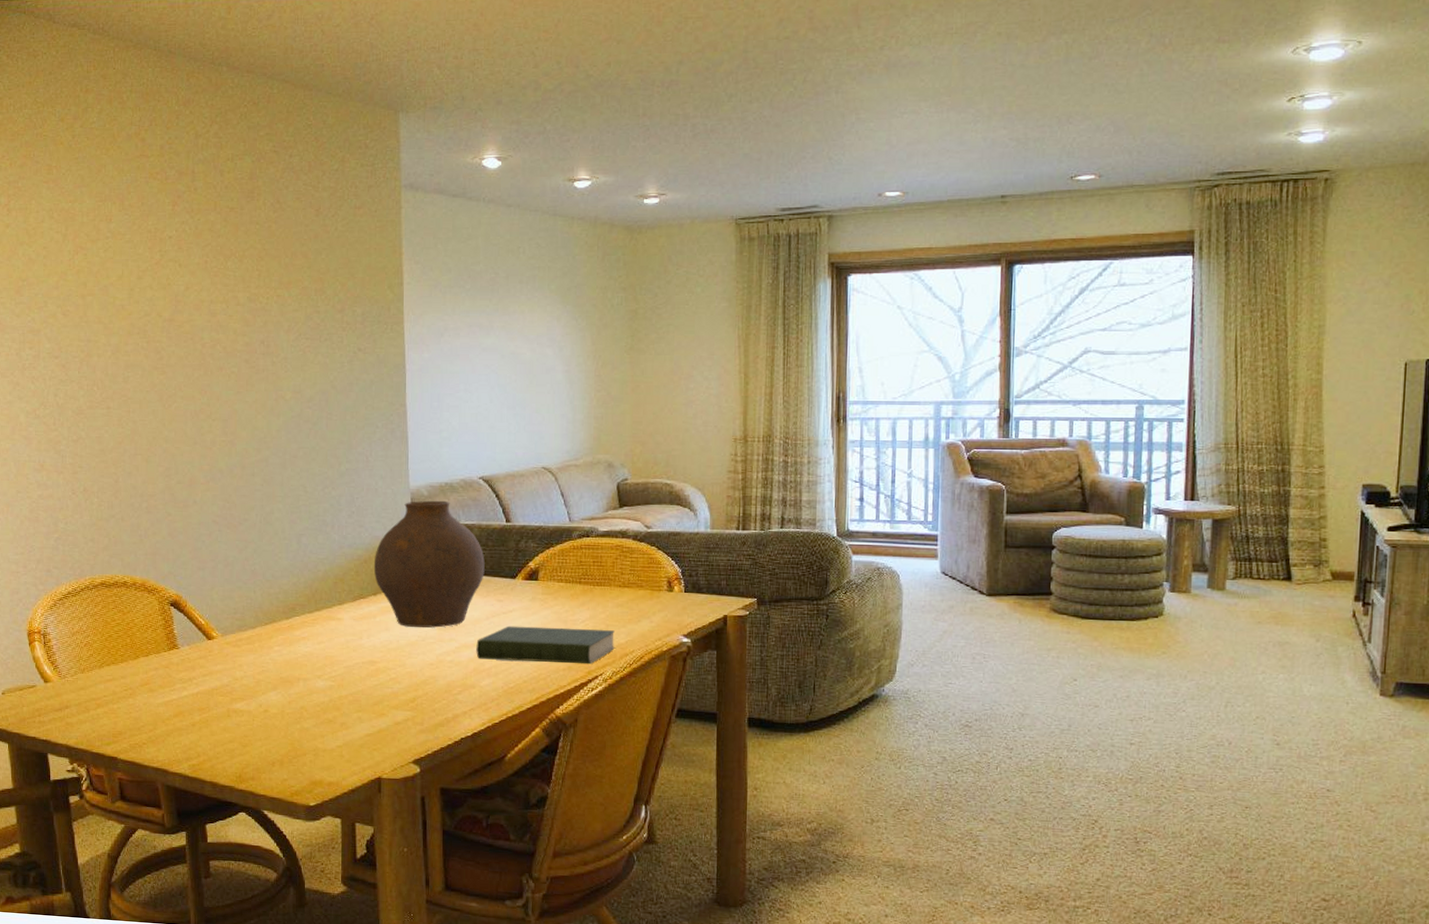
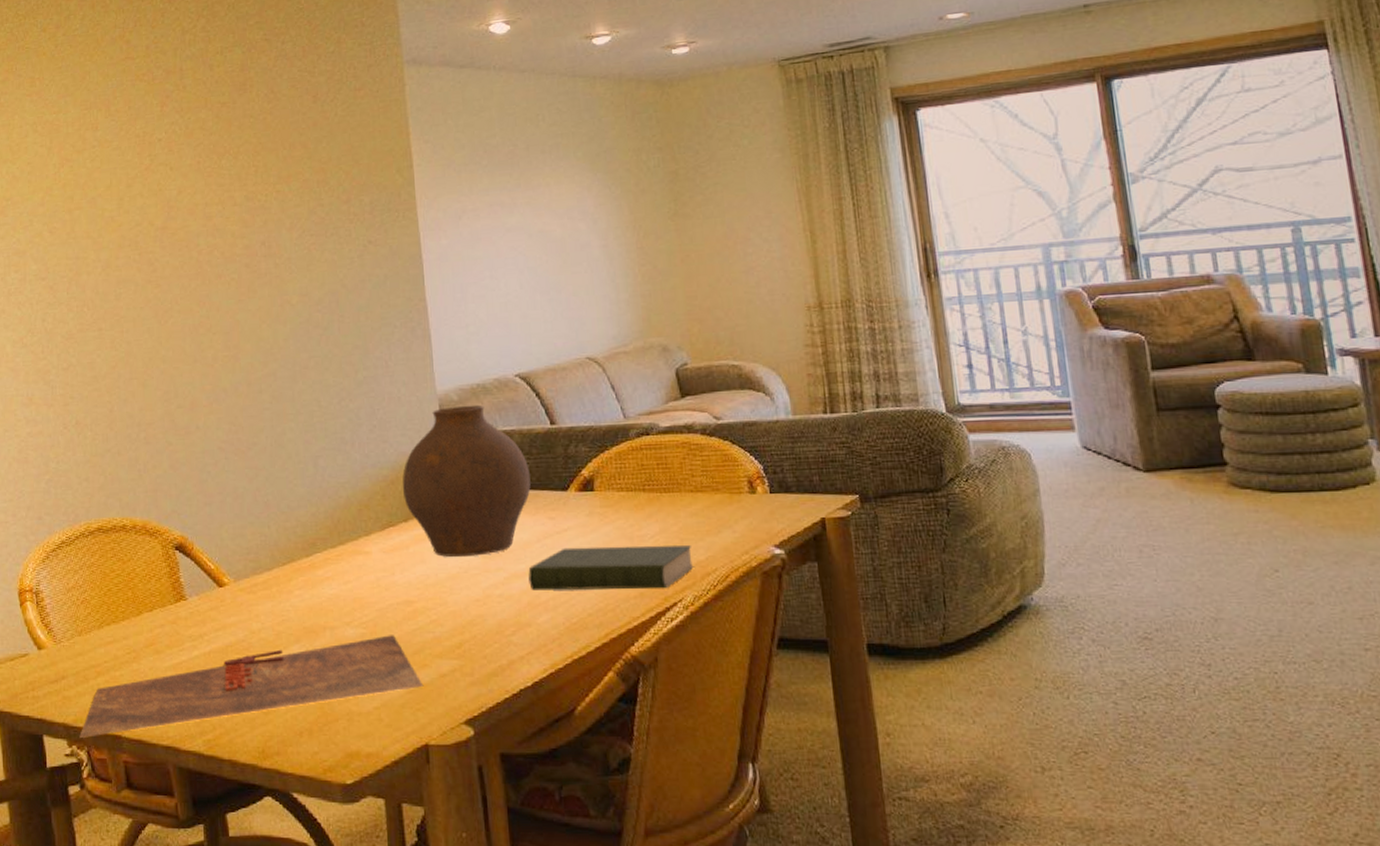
placemat: none [80,688,381,758] -> present [79,635,424,738]

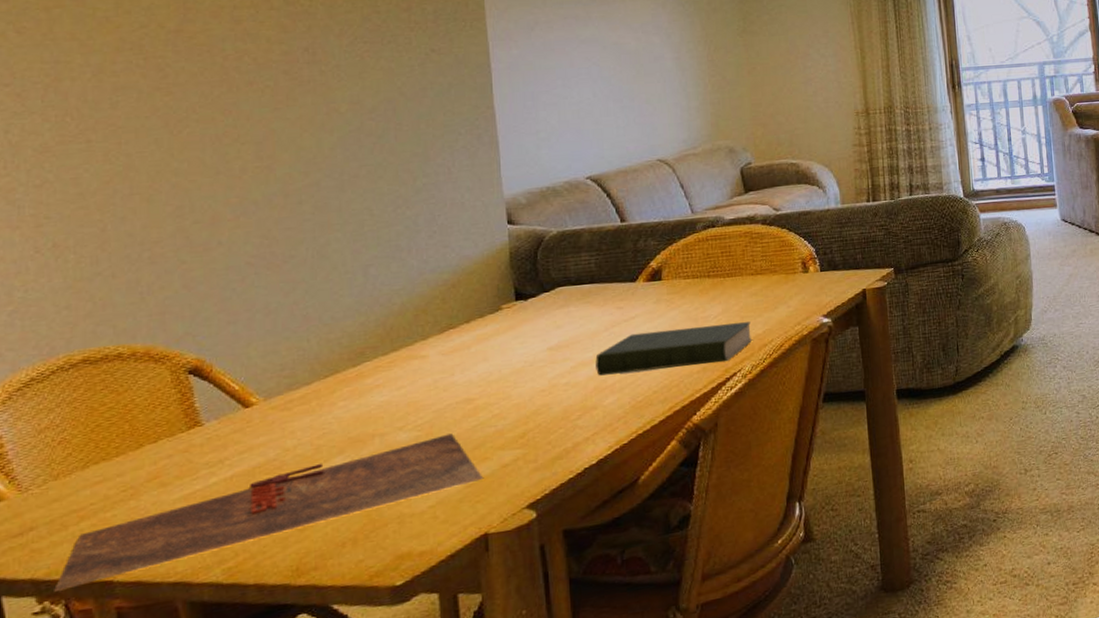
vase: present [402,404,531,558] -> none [464,206,600,353]

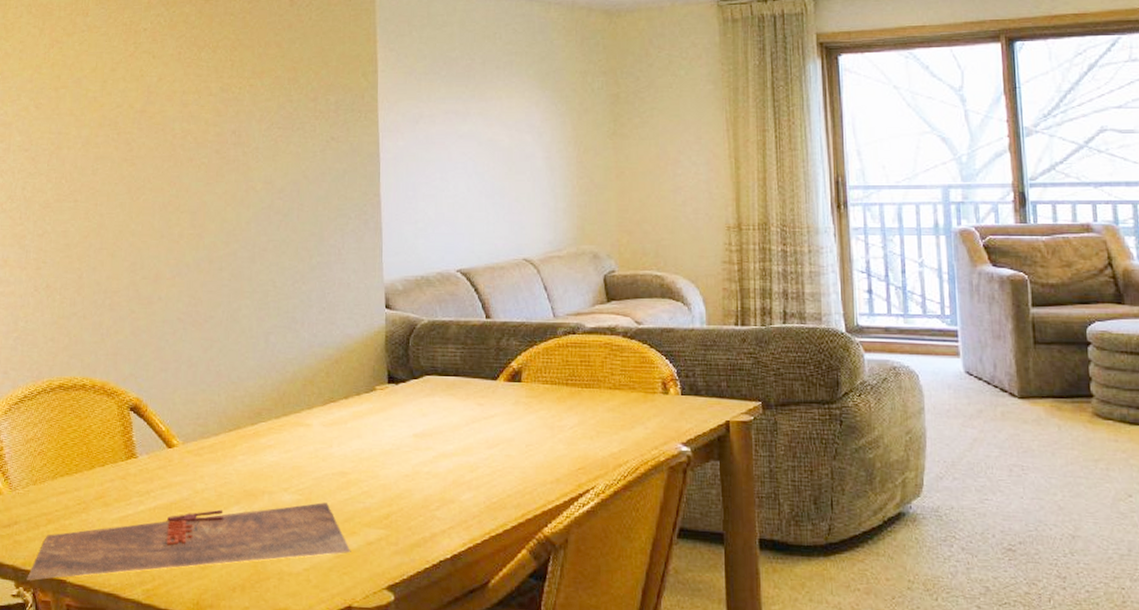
book: present [595,322,753,376] -> none [455,432,607,477]

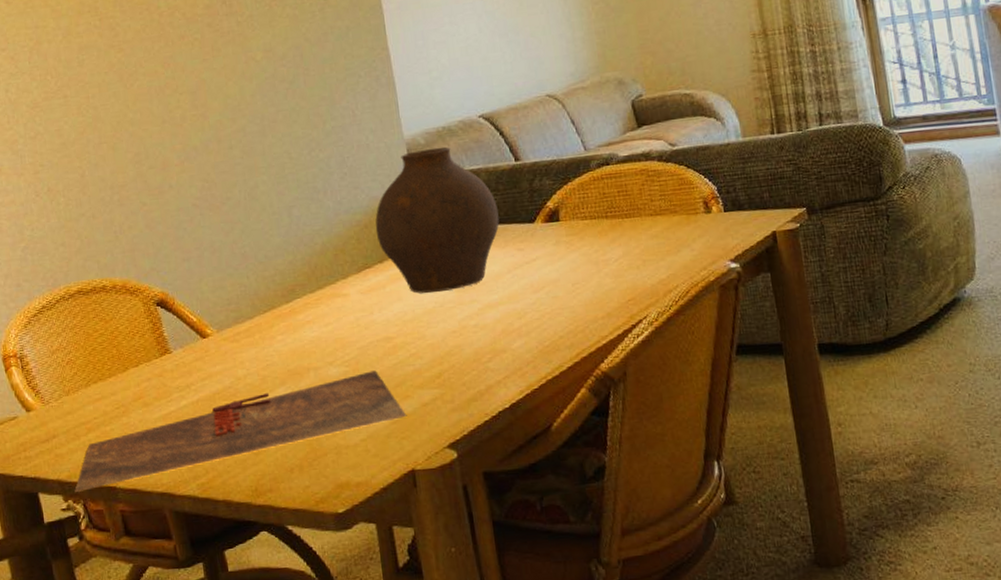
vase: none [345,295,464,435] -> present [375,146,500,294]

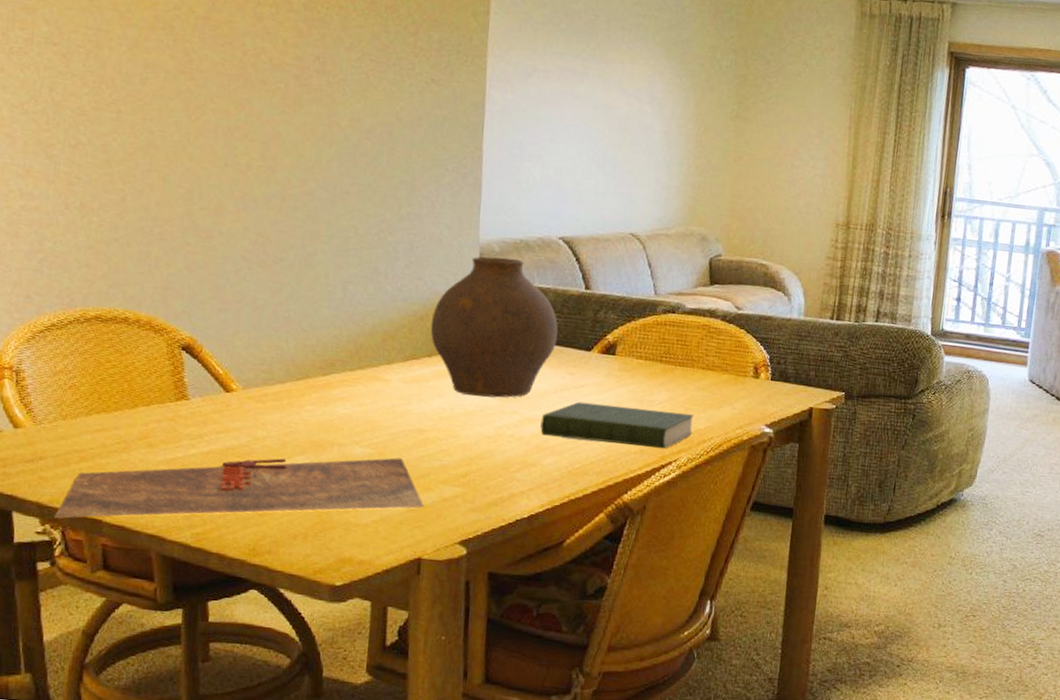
book: none [501,266,657,319] -> present [540,401,694,449]

